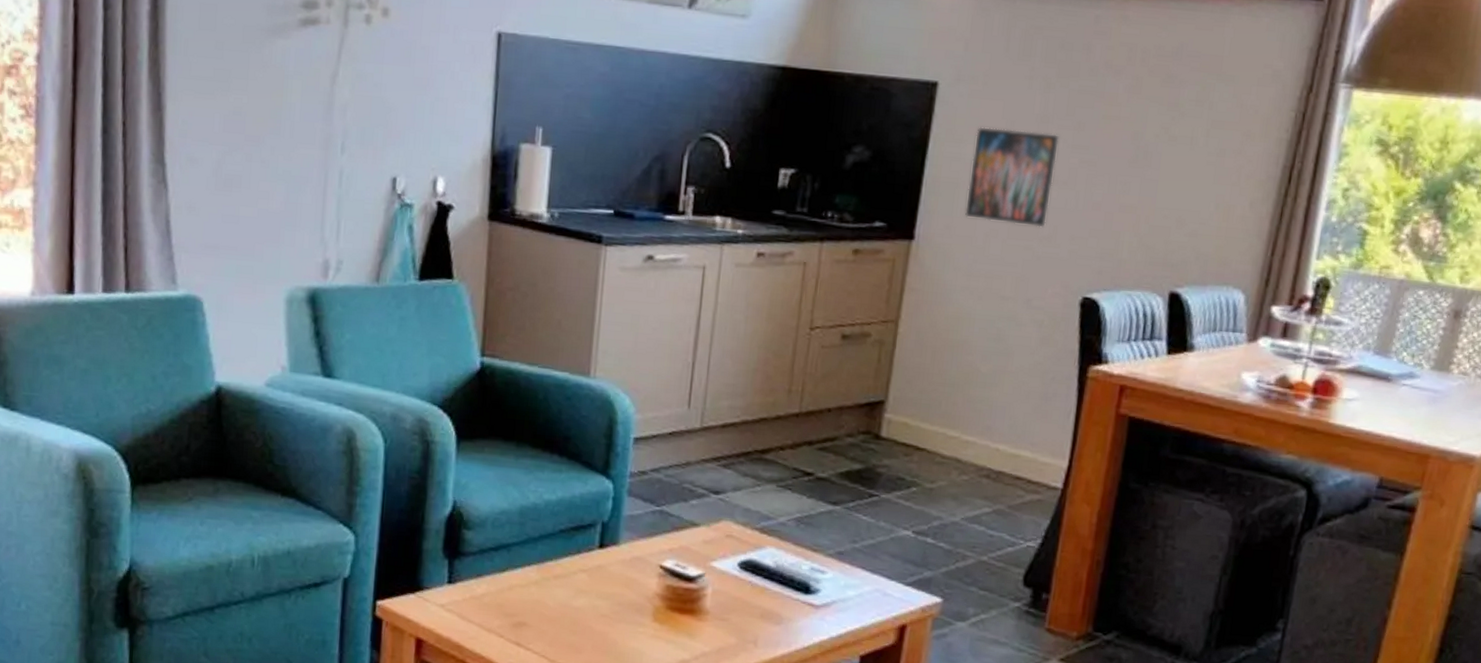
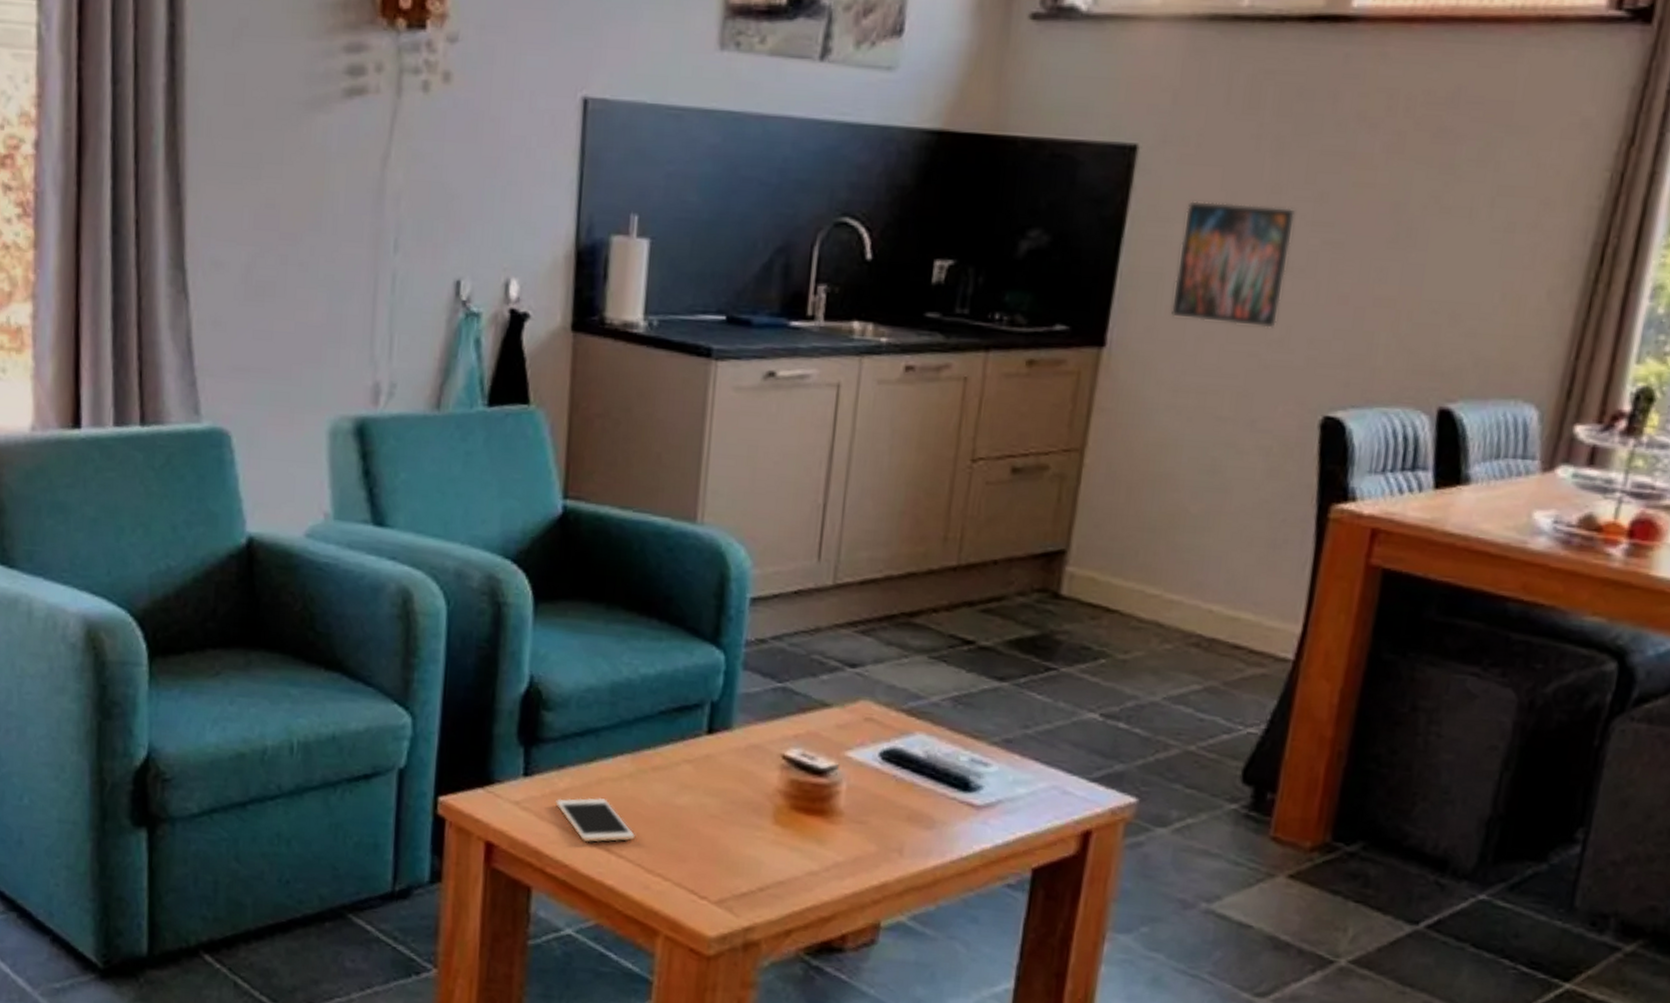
cell phone: none [474,600,541,638] -> present [555,797,636,843]

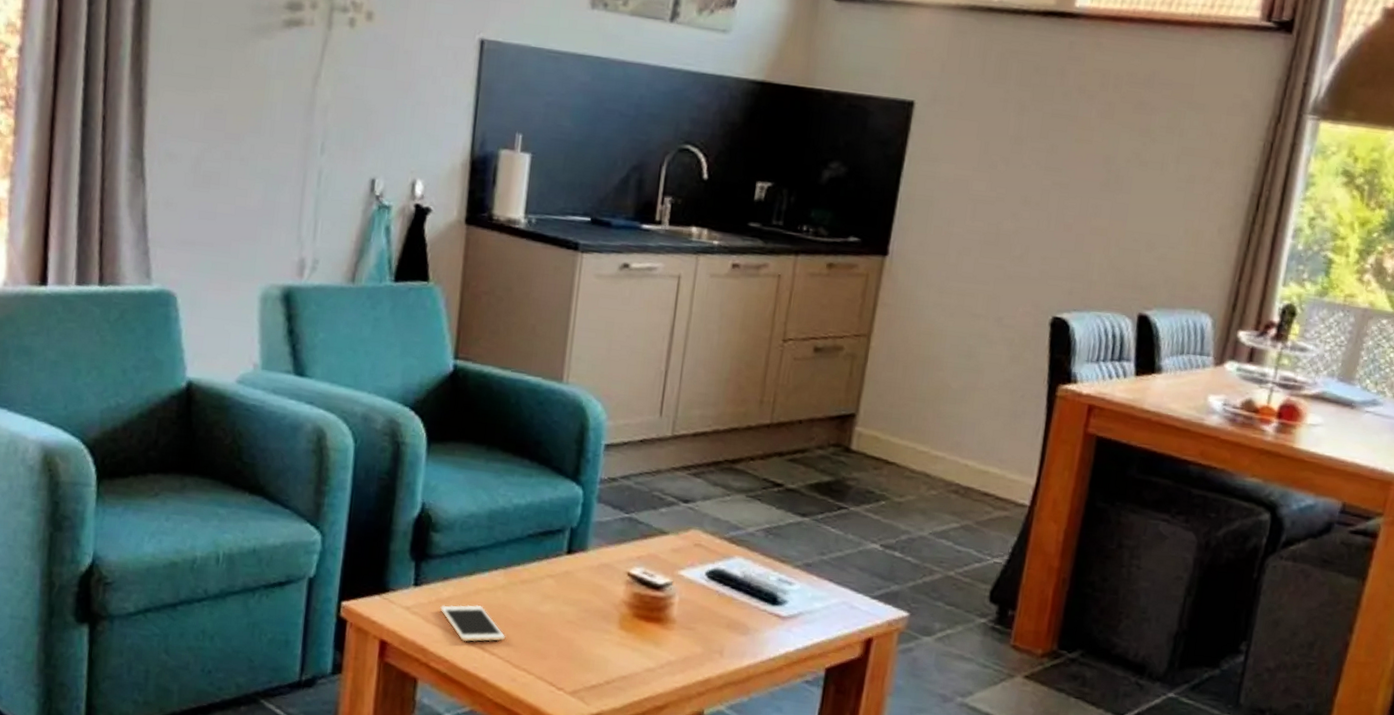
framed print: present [1170,201,1296,328] -> none [938,147,1033,247]

